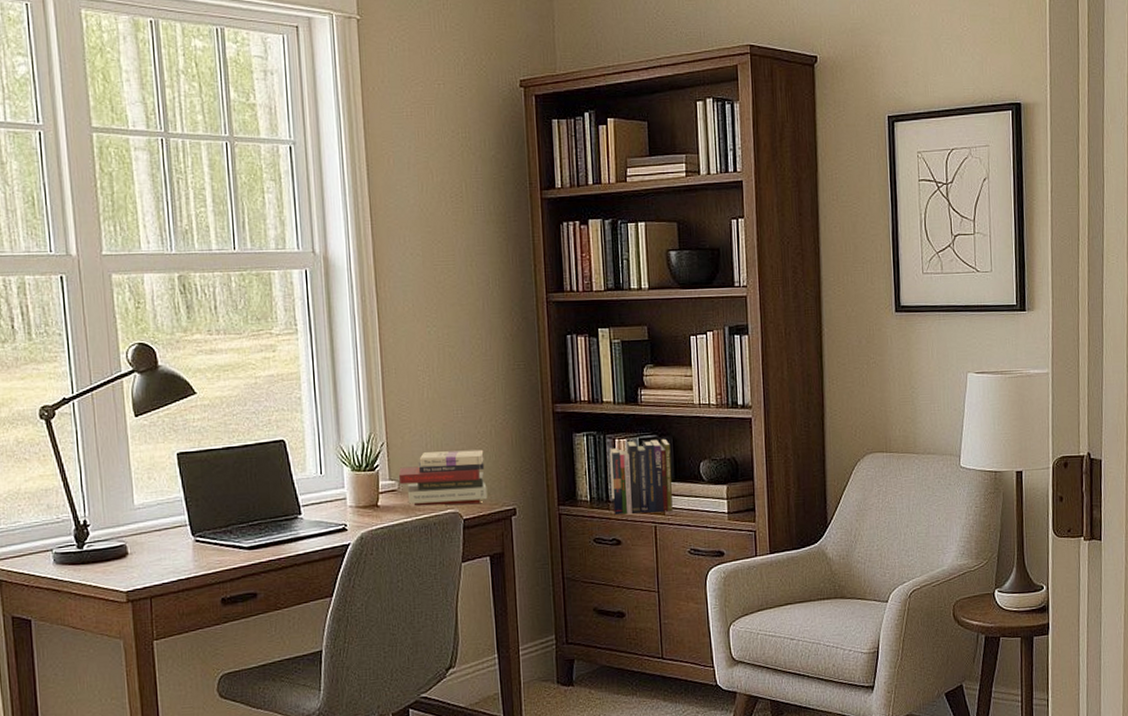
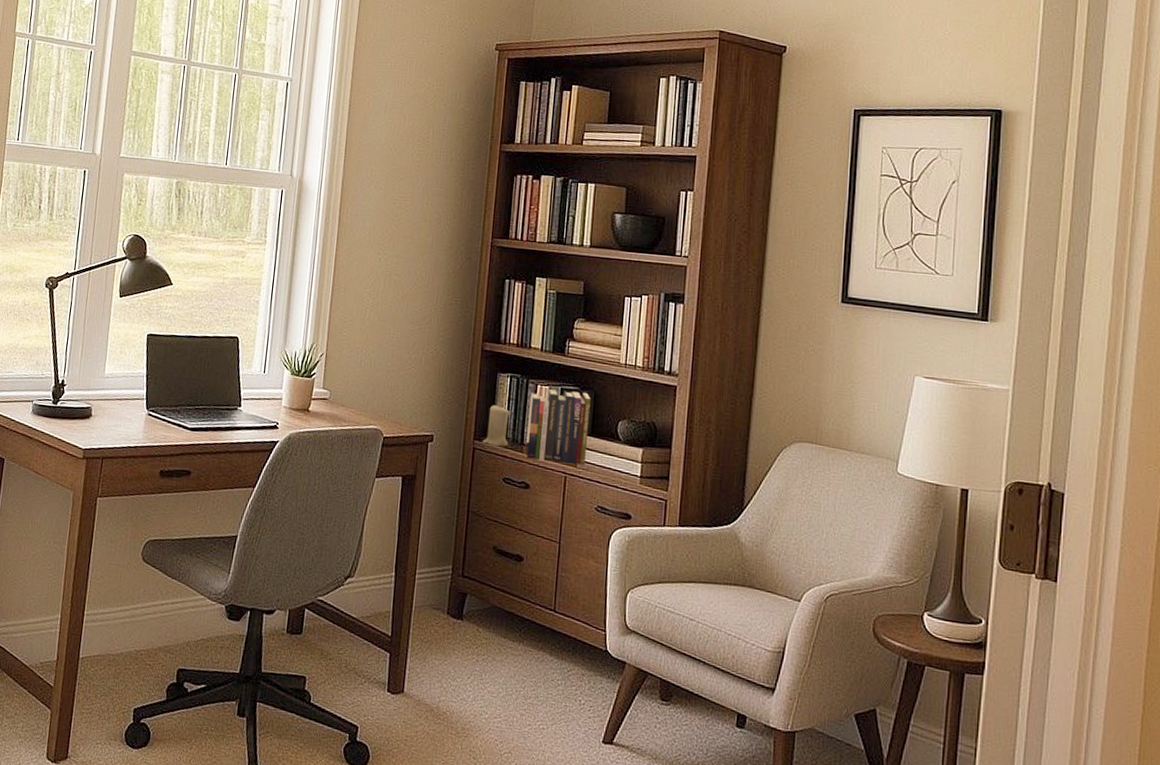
books: present [399,449,488,506] -> none [331,368,412,425]
candle: none [567,465,594,509] -> present [482,404,510,447]

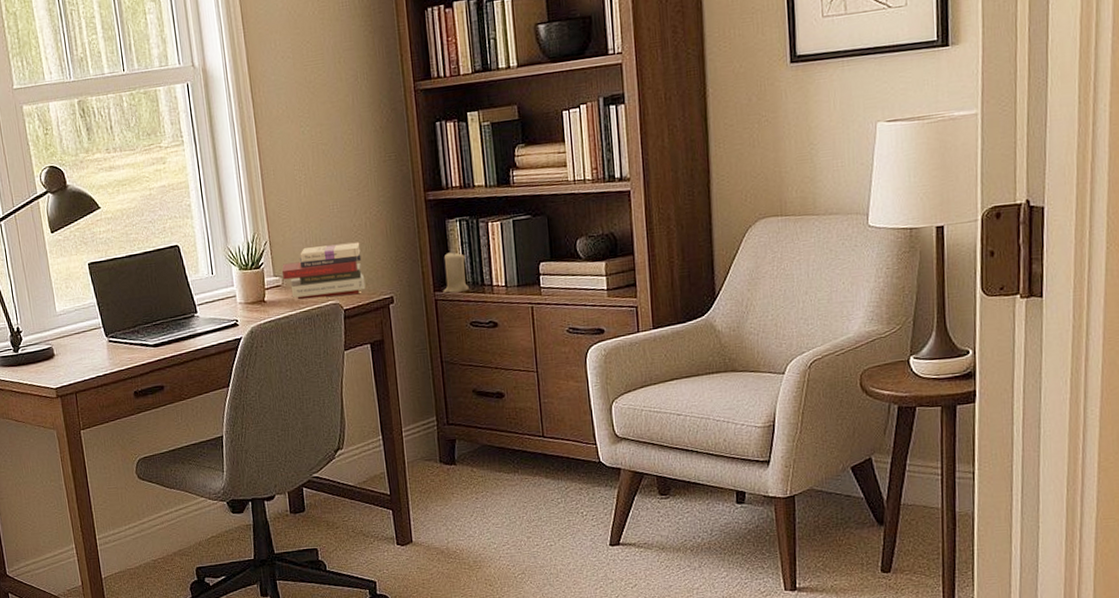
books: none [331,368,412,425] -> present [282,241,366,300]
books: present [525,388,591,466] -> none [482,218,550,298]

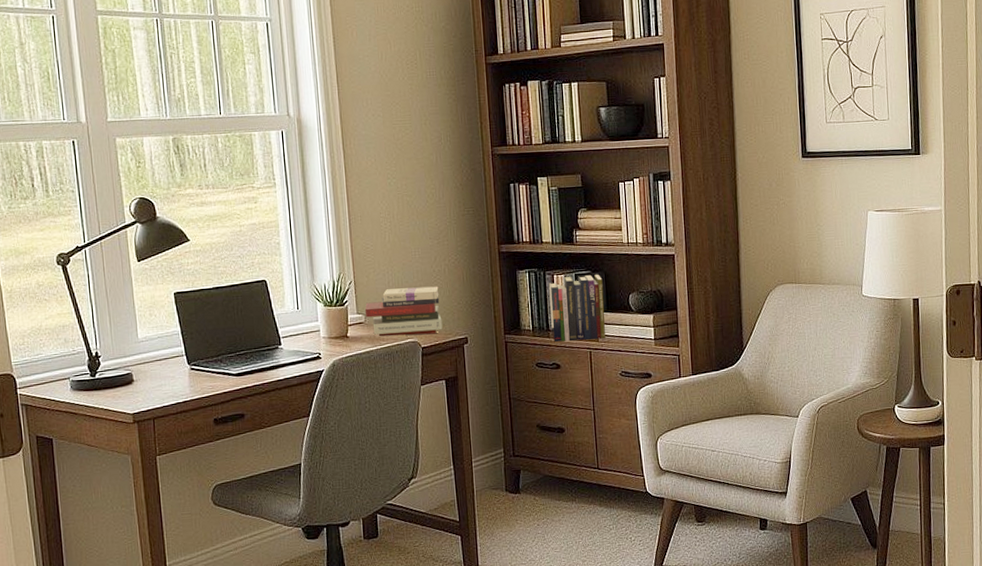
candle: present [443,251,469,294] -> none [512,299,536,337]
books: none [482,218,550,298] -> present [548,274,606,342]

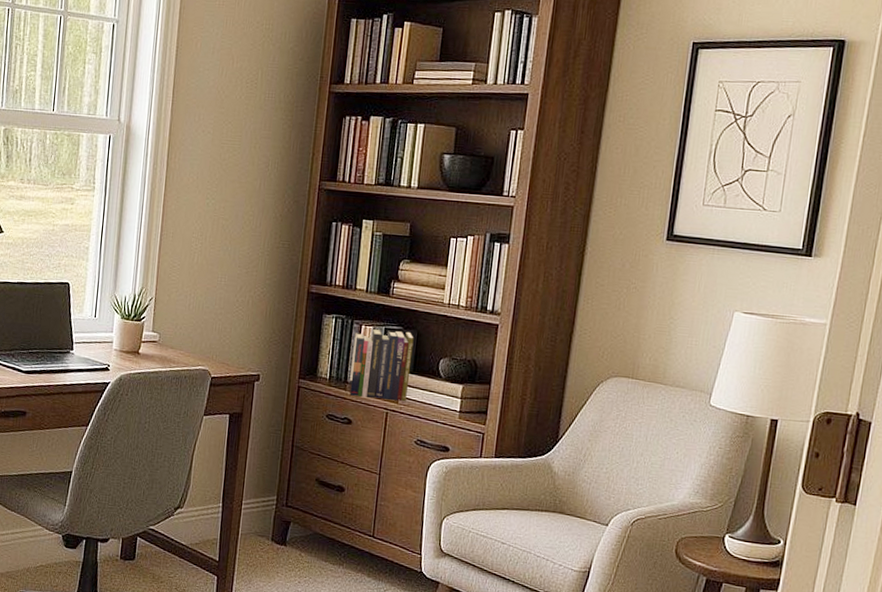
books: present [365,286,443,337] -> none [161,312,239,366]

